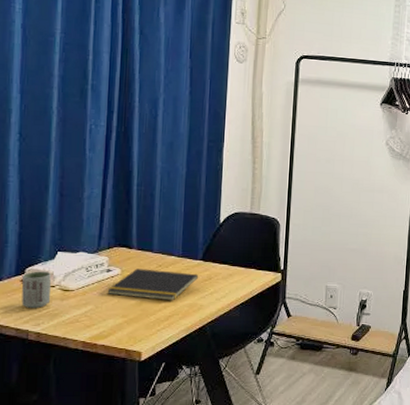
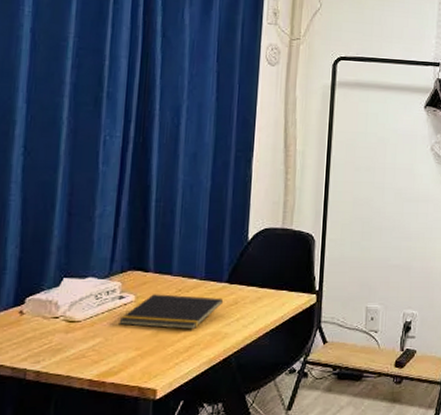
cup: present [21,271,51,309] -> none [19,300,55,344]

